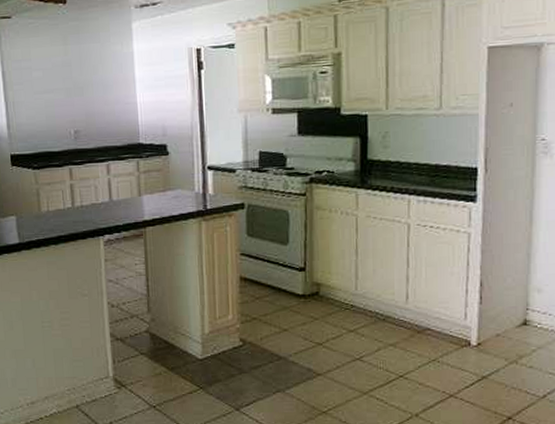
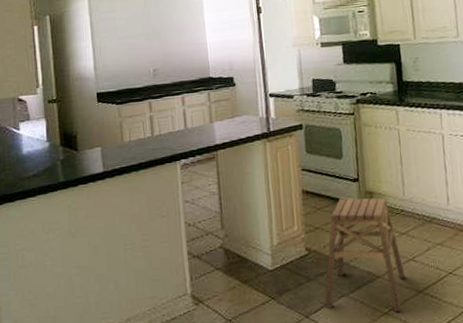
stool: none [258,288,350,413] -> present [325,198,406,313]

